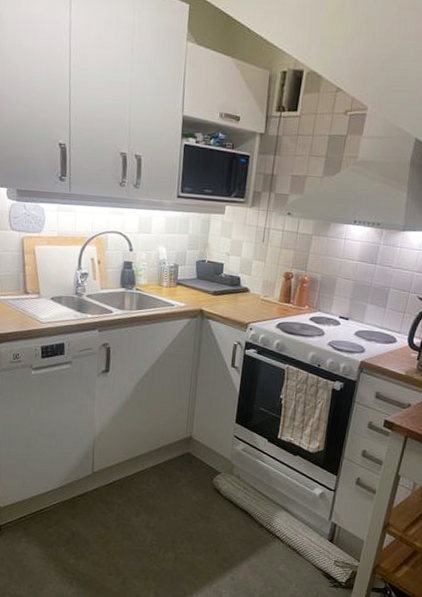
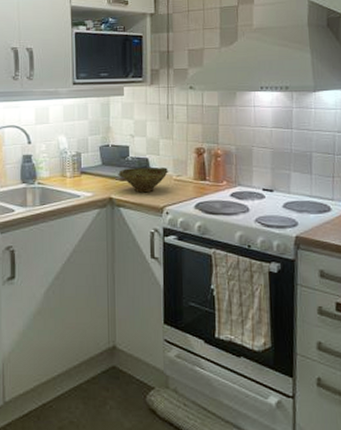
bowl: none [211,284,258,309] -> present [118,167,169,193]

